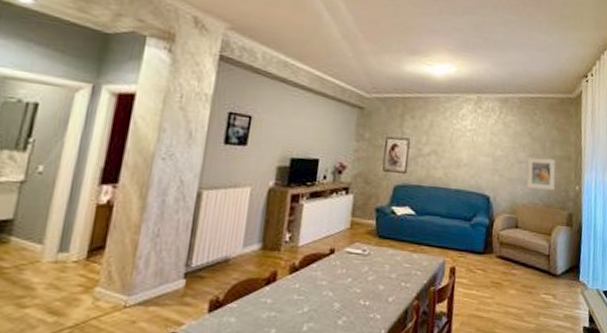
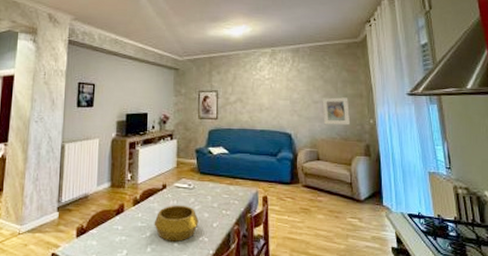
decorative bowl: none [314,274,372,319] -> present [154,205,199,242]

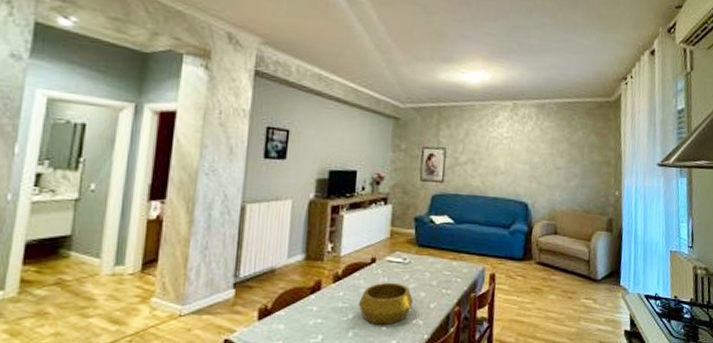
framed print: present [322,97,351,126] -> none [565,163,595,197]

